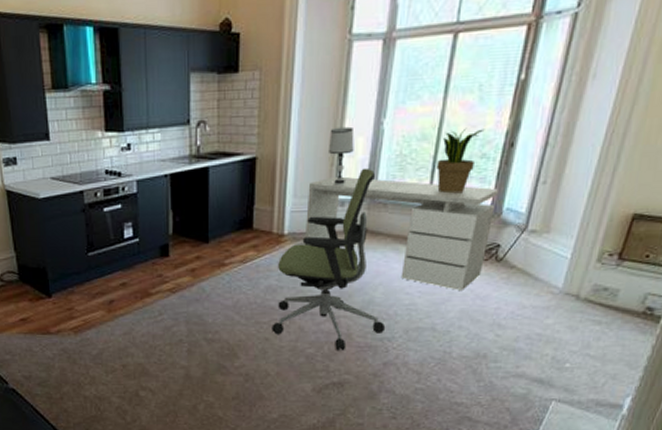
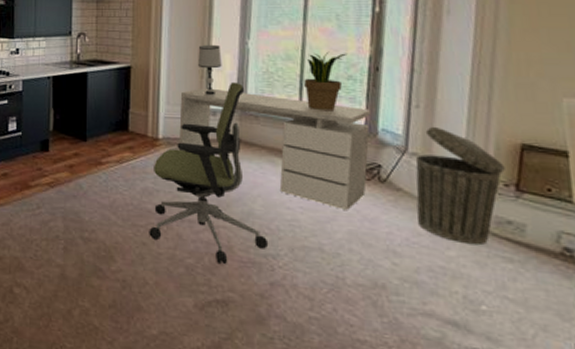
trash can: none [525,202,613,312] -> present [415,126,505,245]

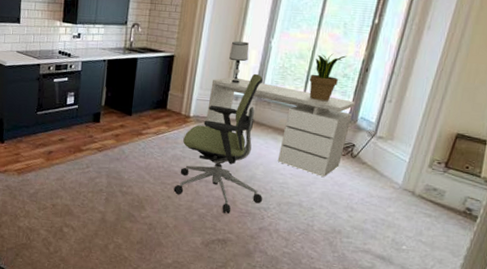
trash can: present [415,126,505,245] -> none [372,117,441,205]

